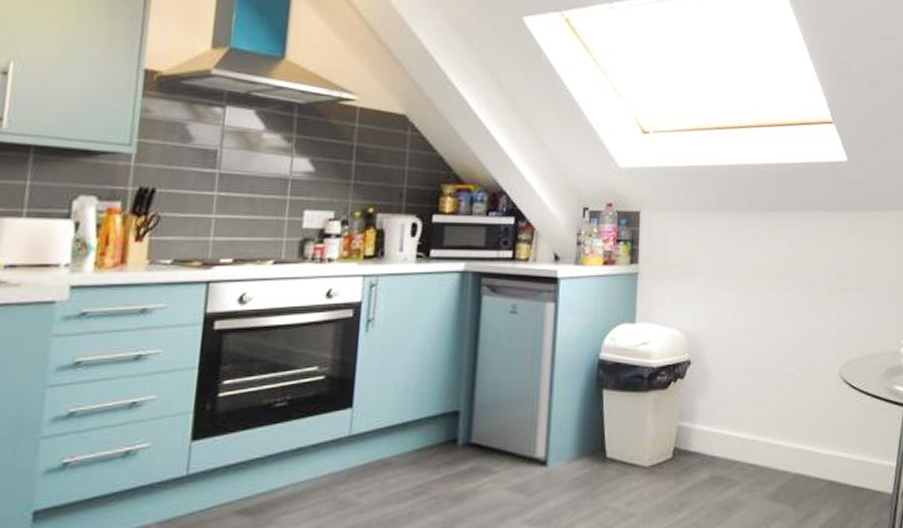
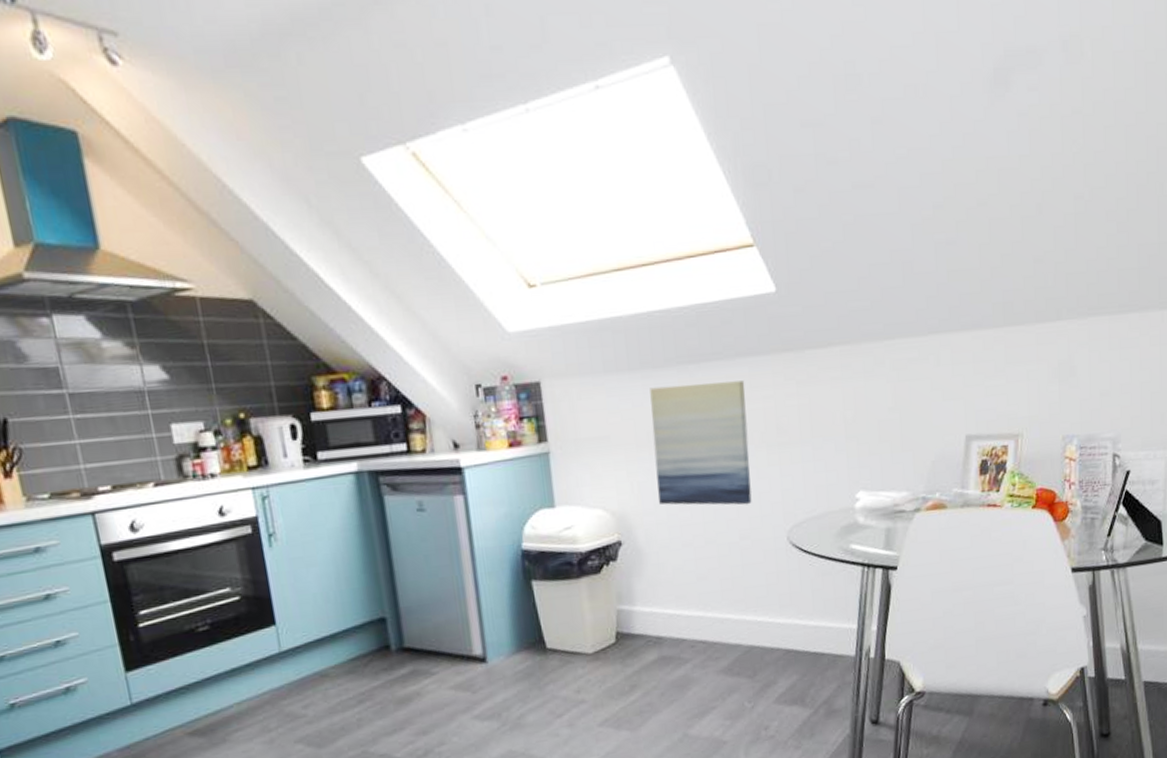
wall art: none [728,227,815,339] -> present [650,380,752,506]

